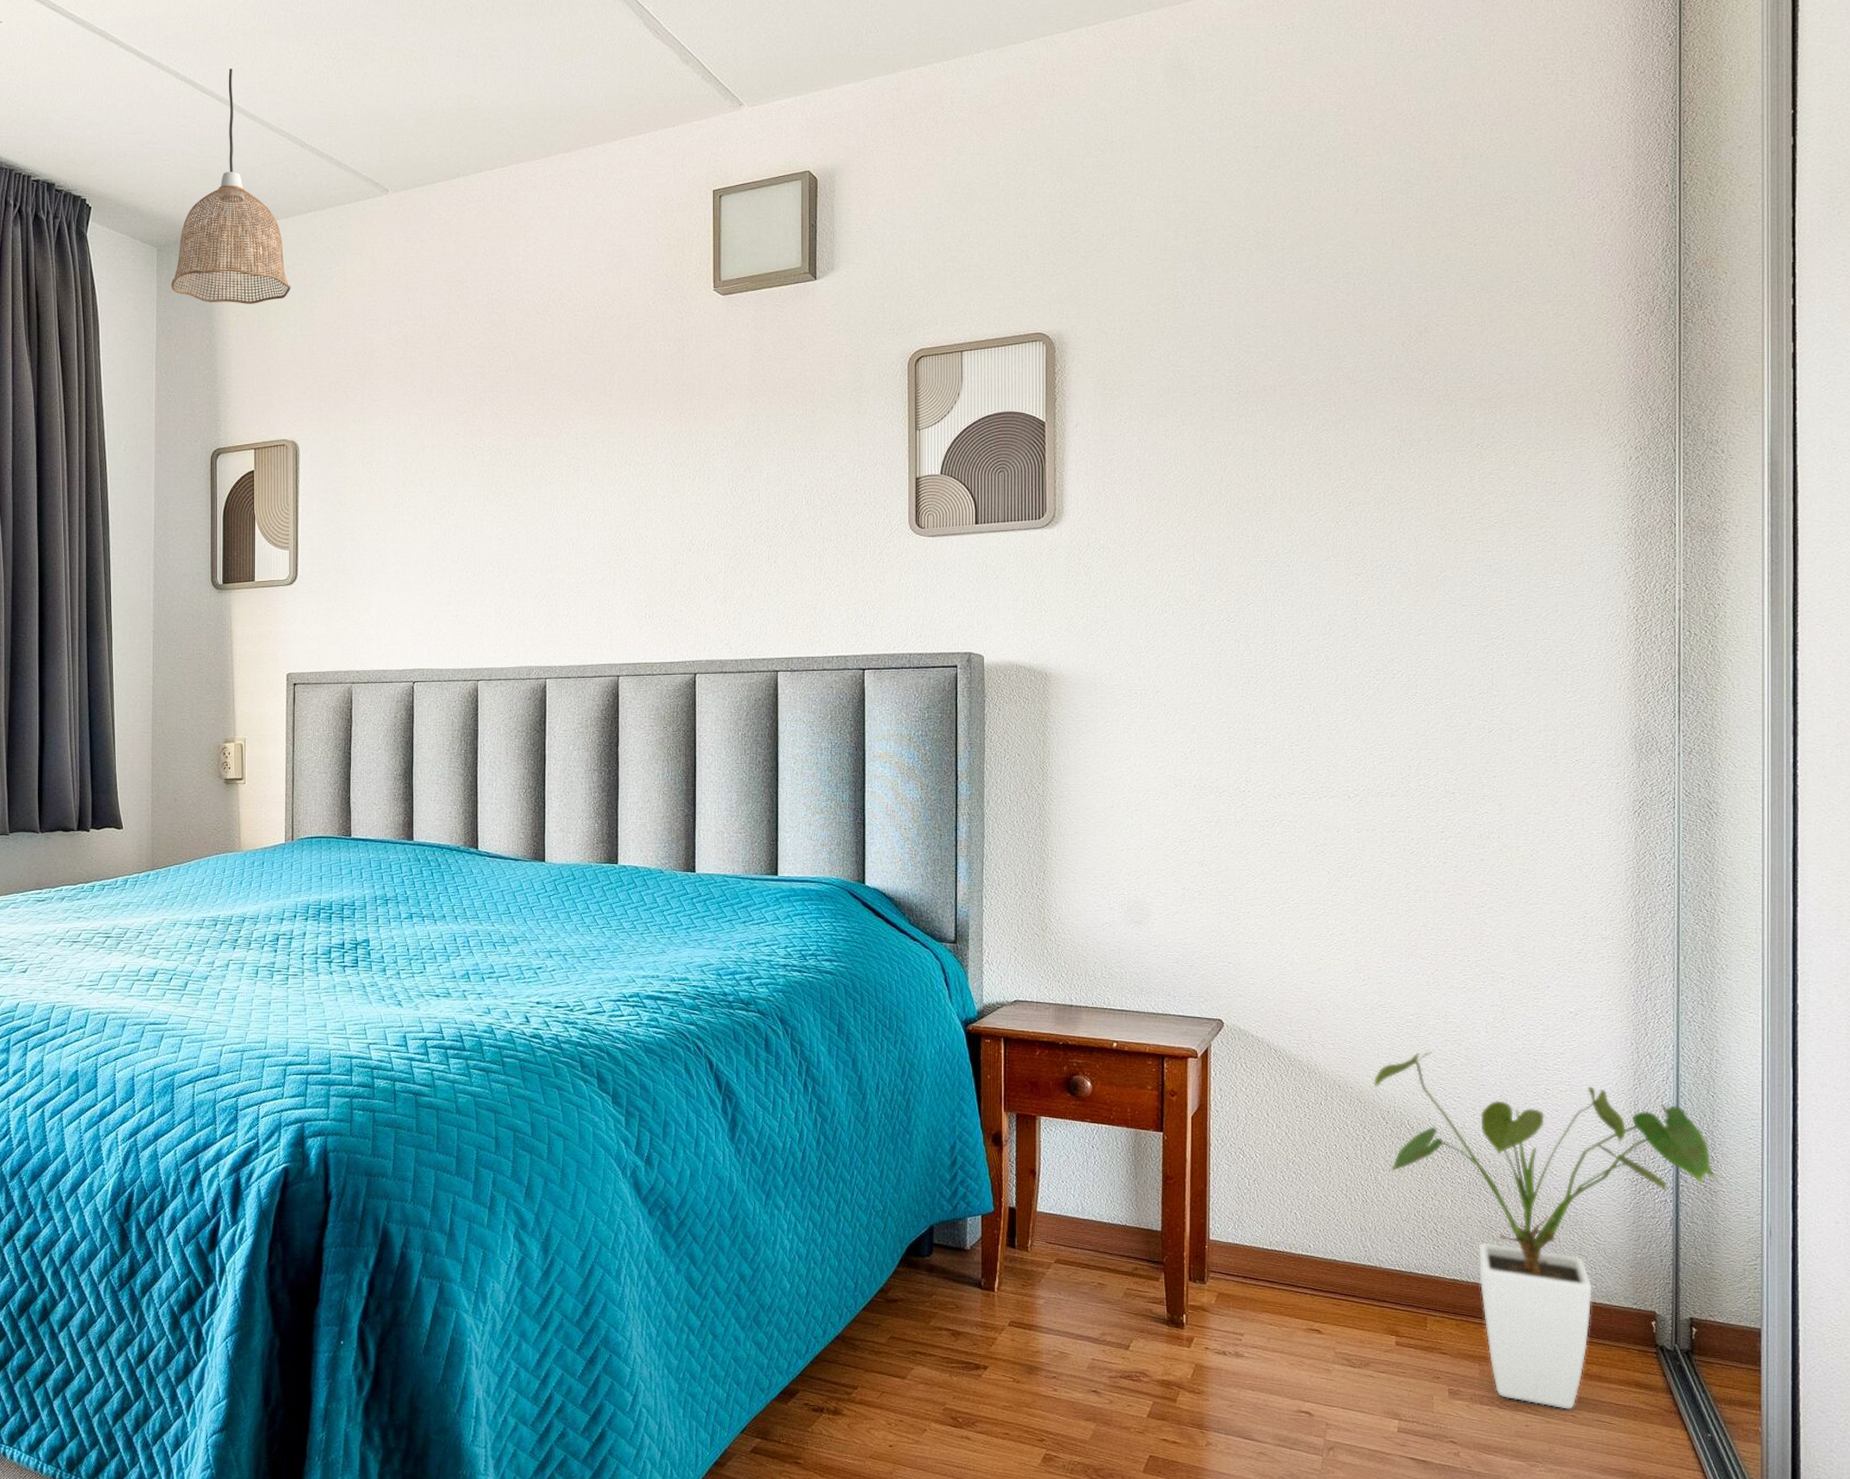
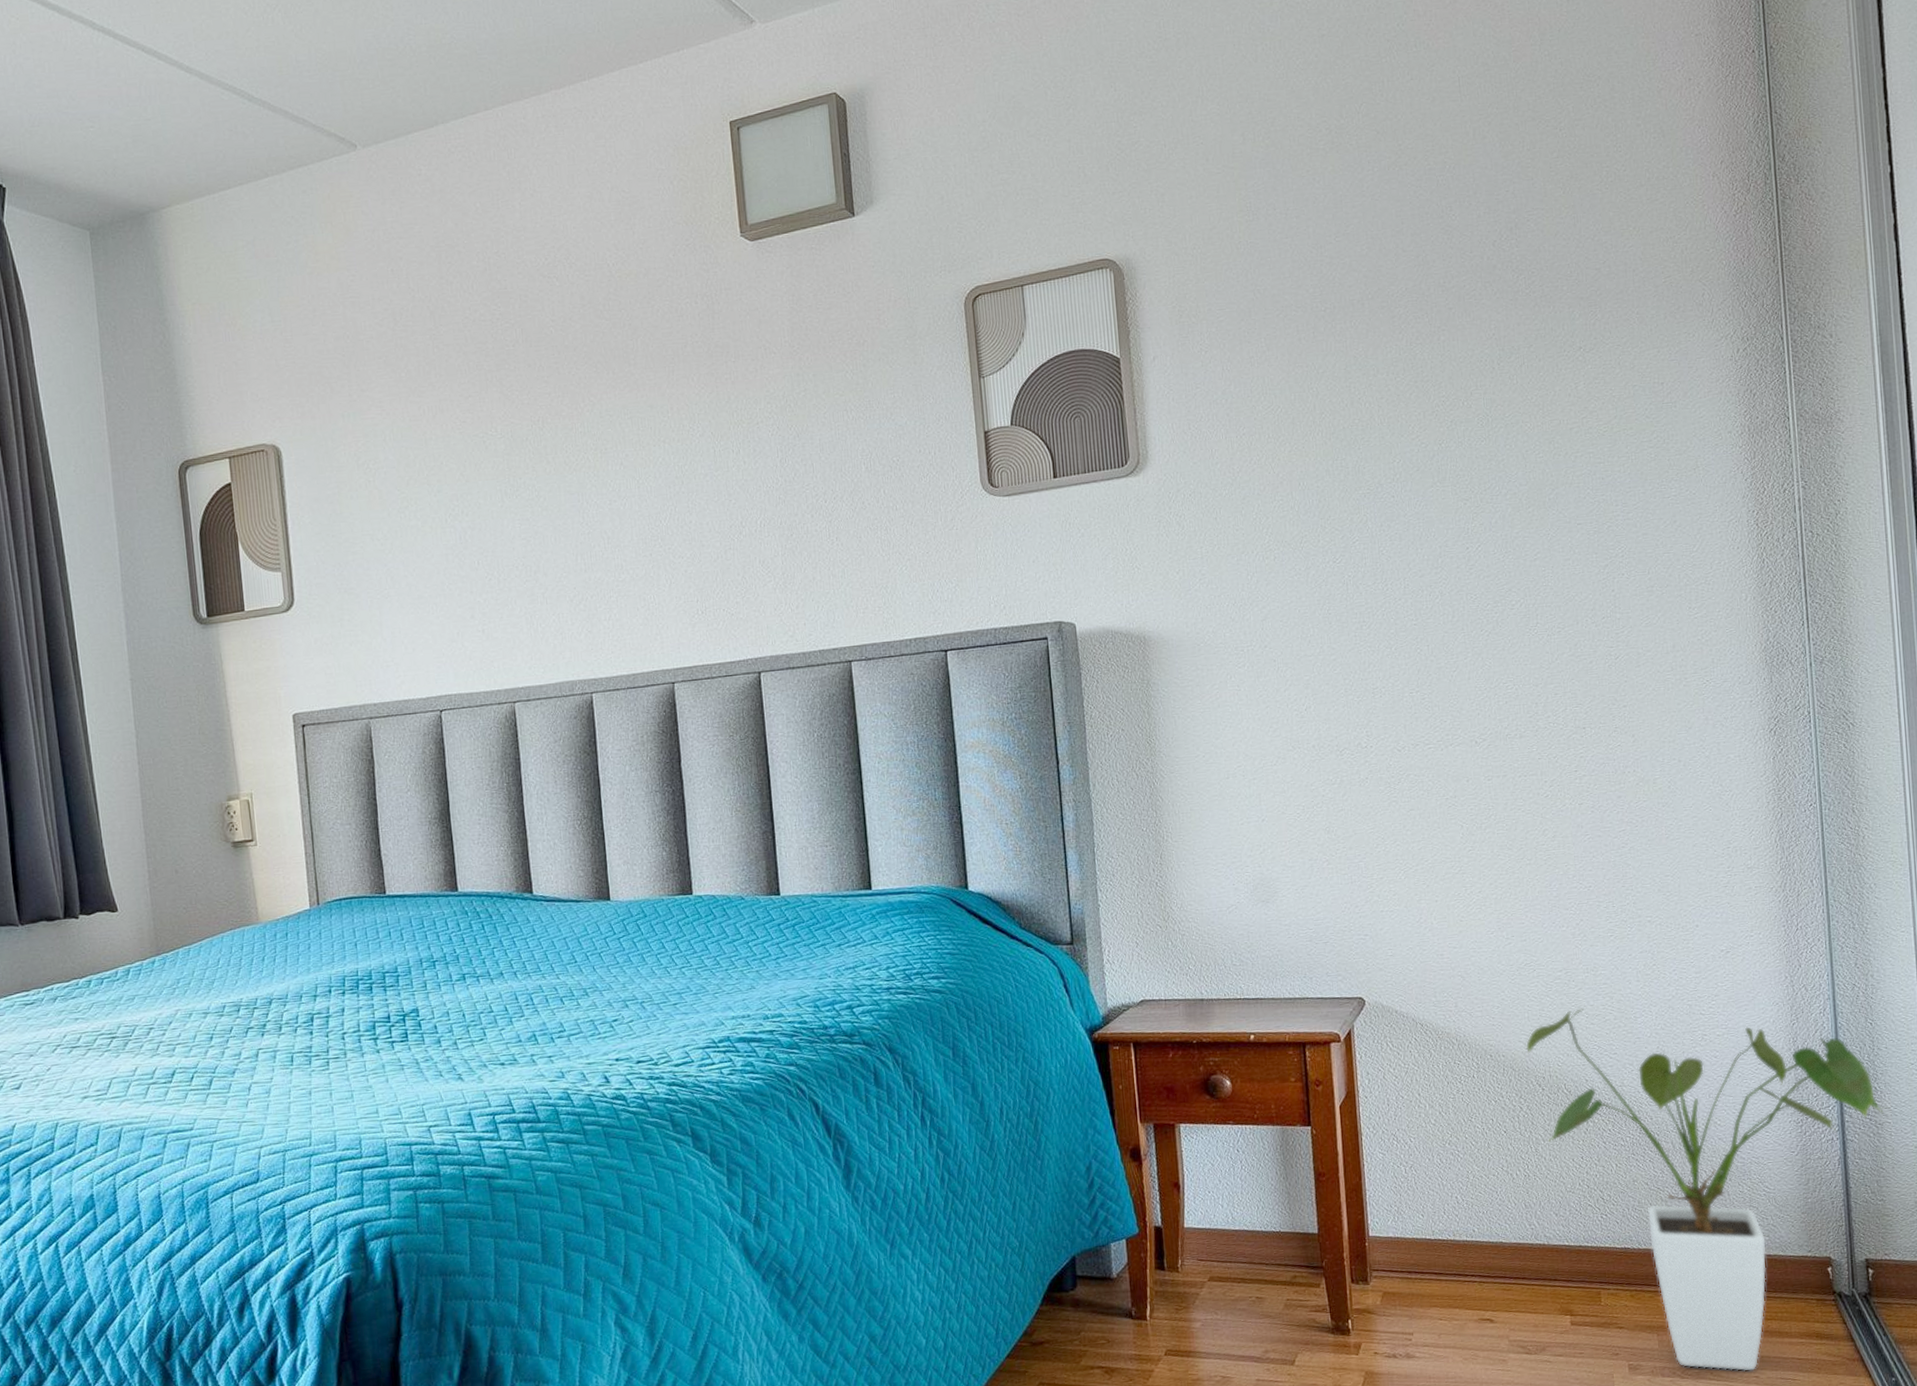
pendant lamp: present [170,68,291,304] -> none [110,14,254,291]

